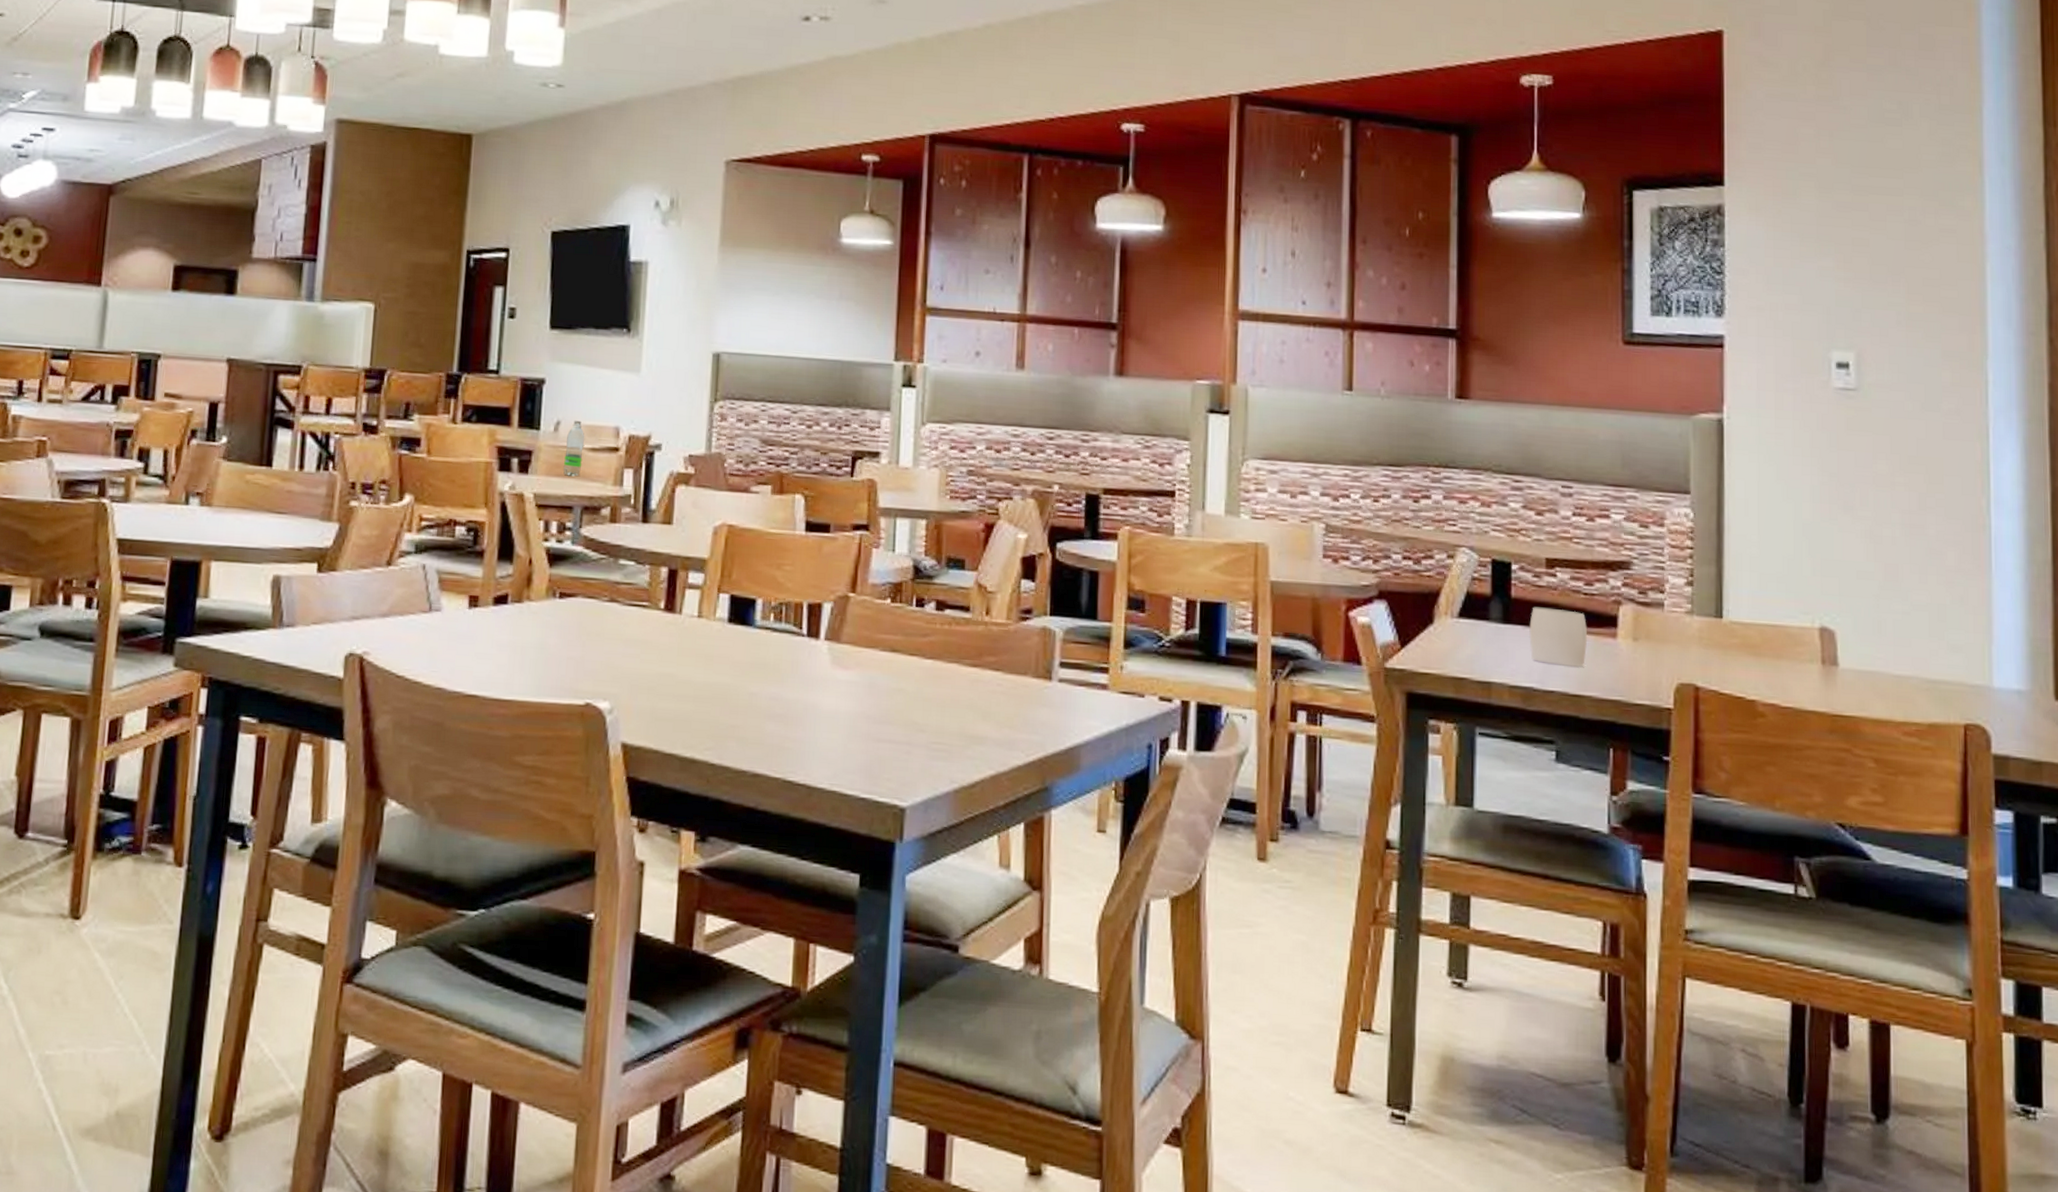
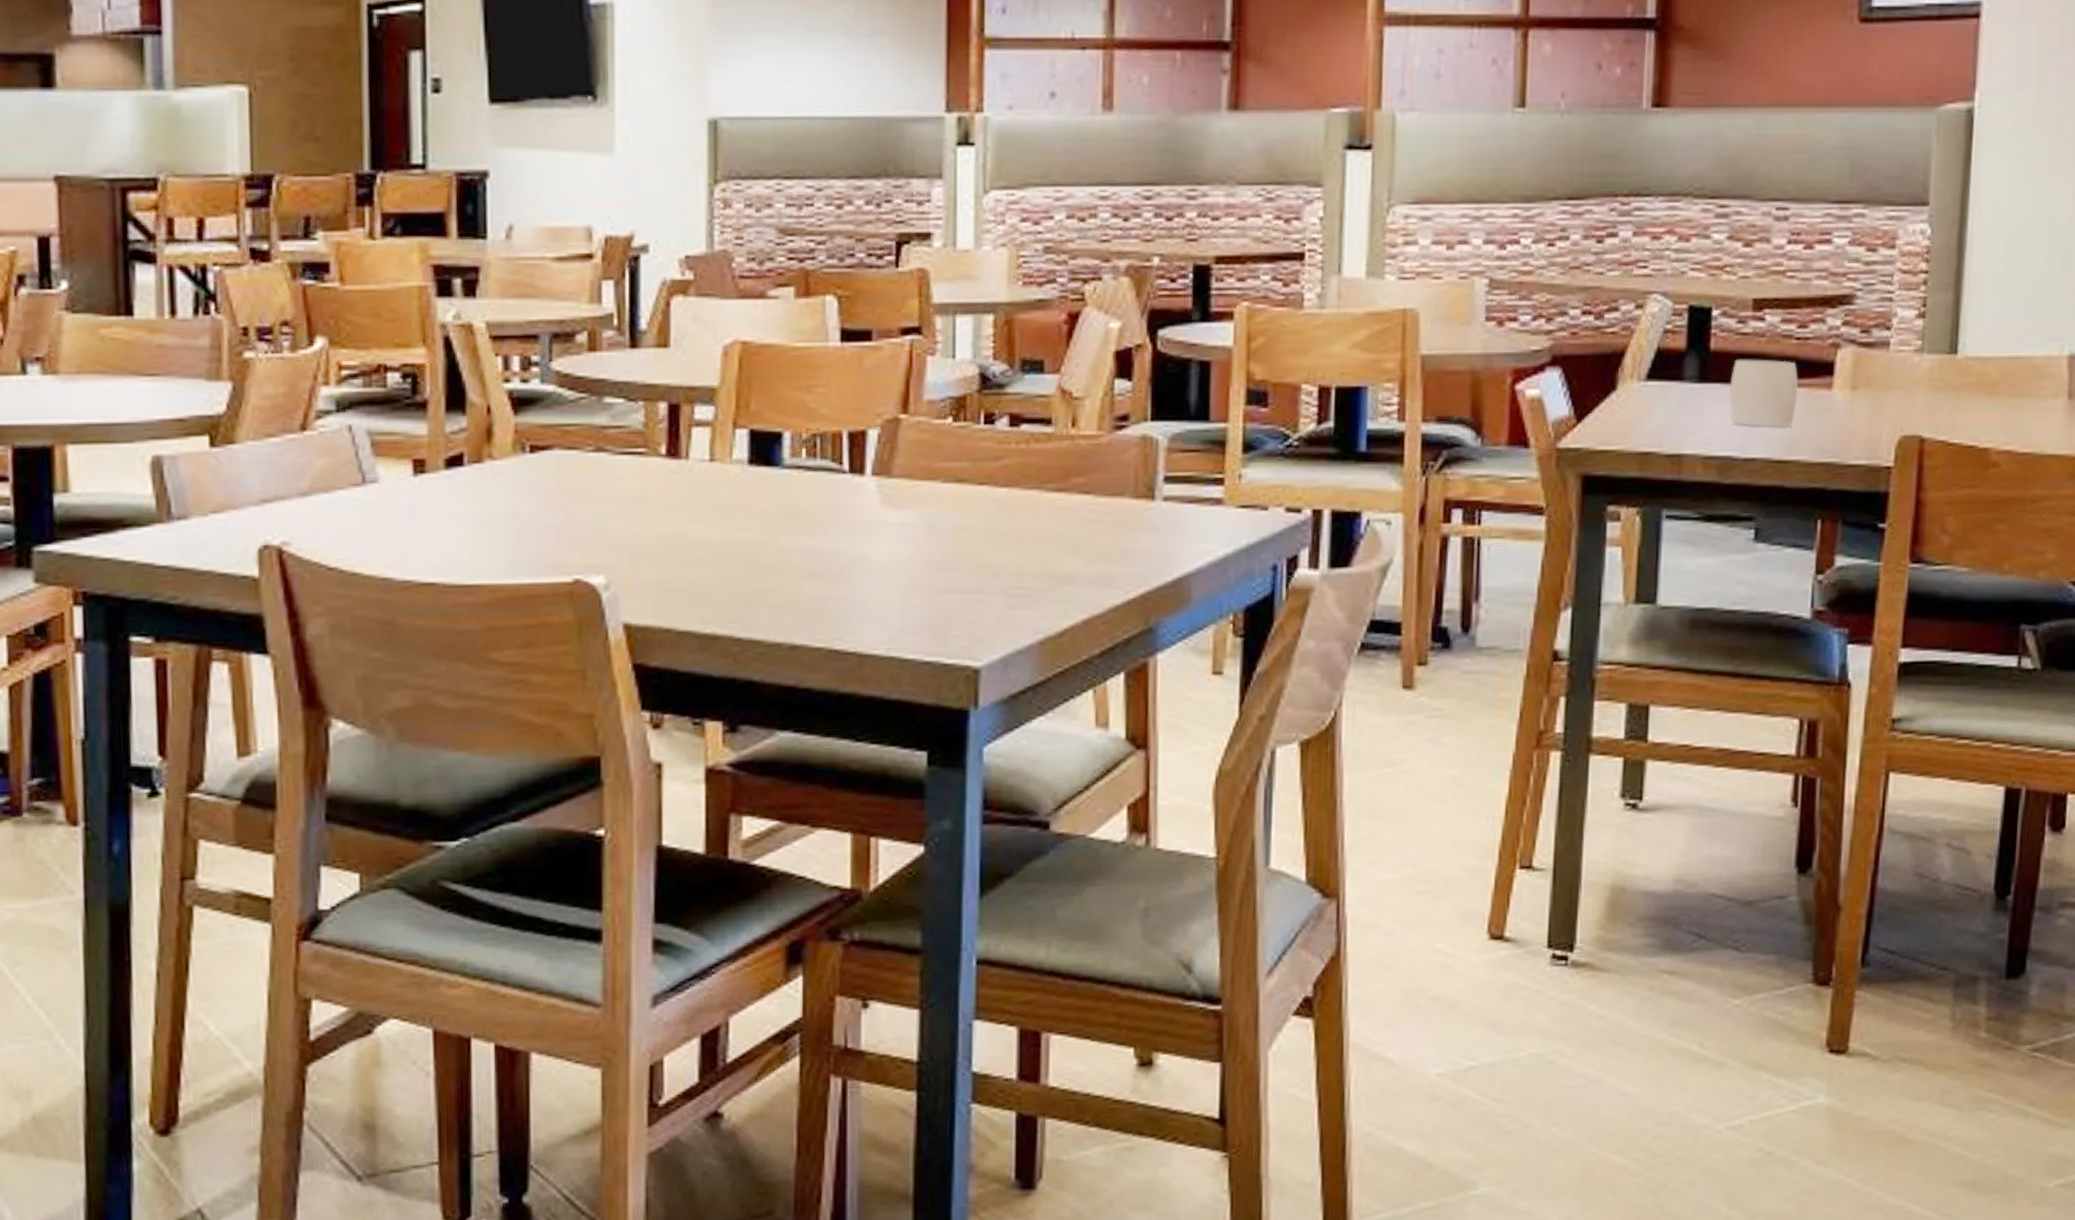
bottle: present [563,420,585,477] -> none [521,222,548,296]

